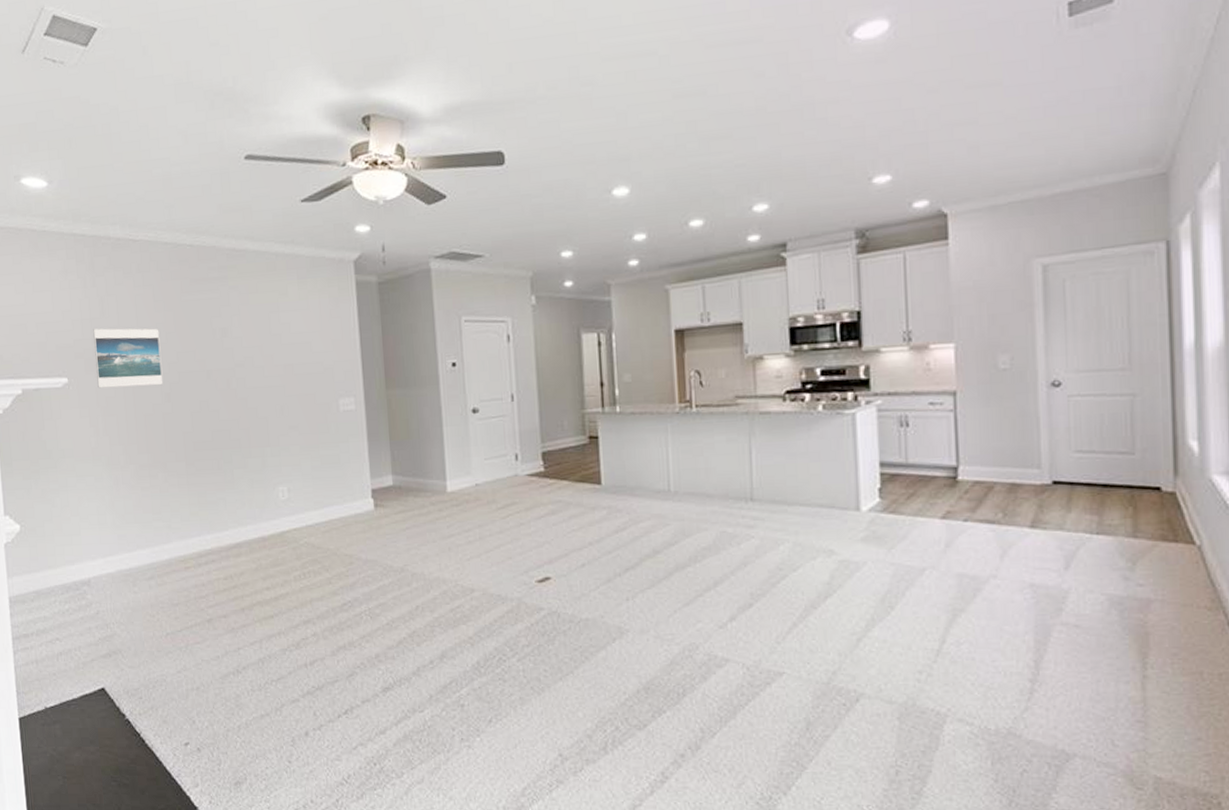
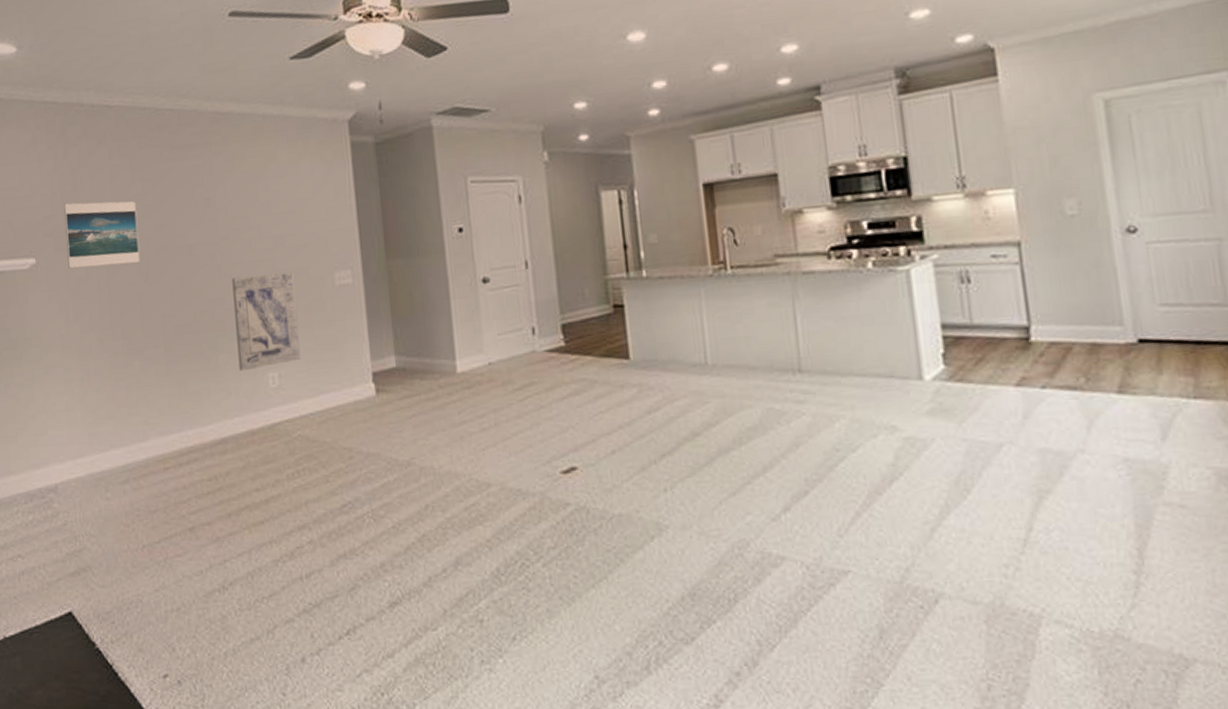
wall art: none [246,398,308,485] -> present [232,272,301,372]

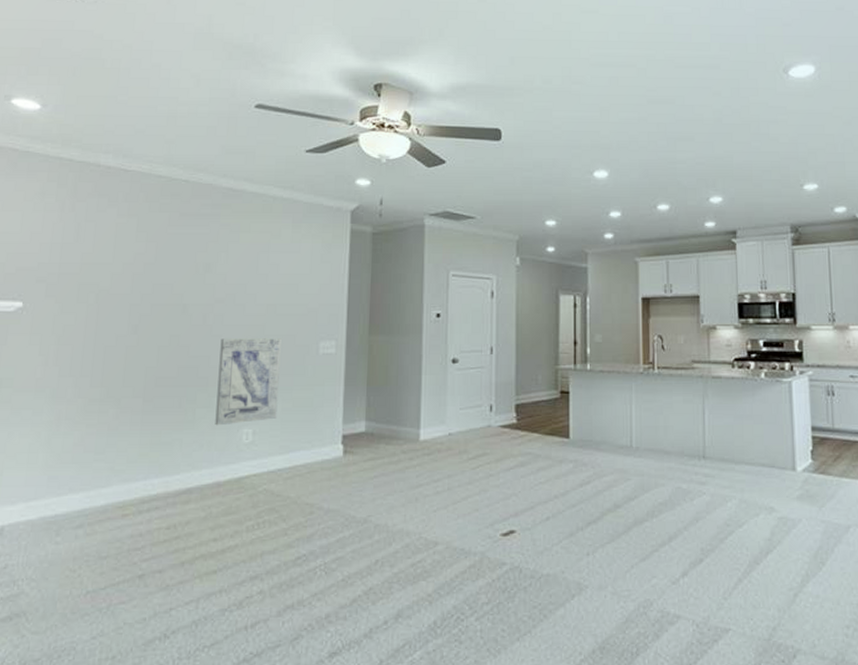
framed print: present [64,201,141,269] -> none [56,254,137,315]

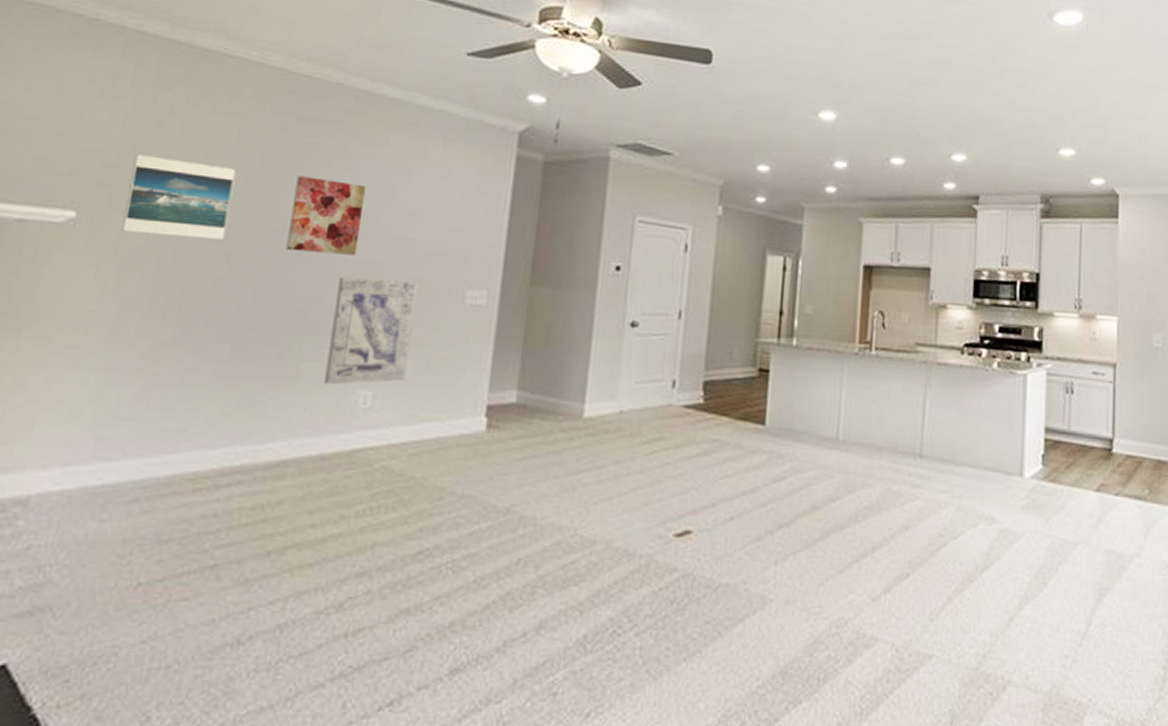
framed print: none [56,254,137,315] -> present [122,154,237,239]
wall art: none [179,260,235,320] -> present [286,176,365,255]

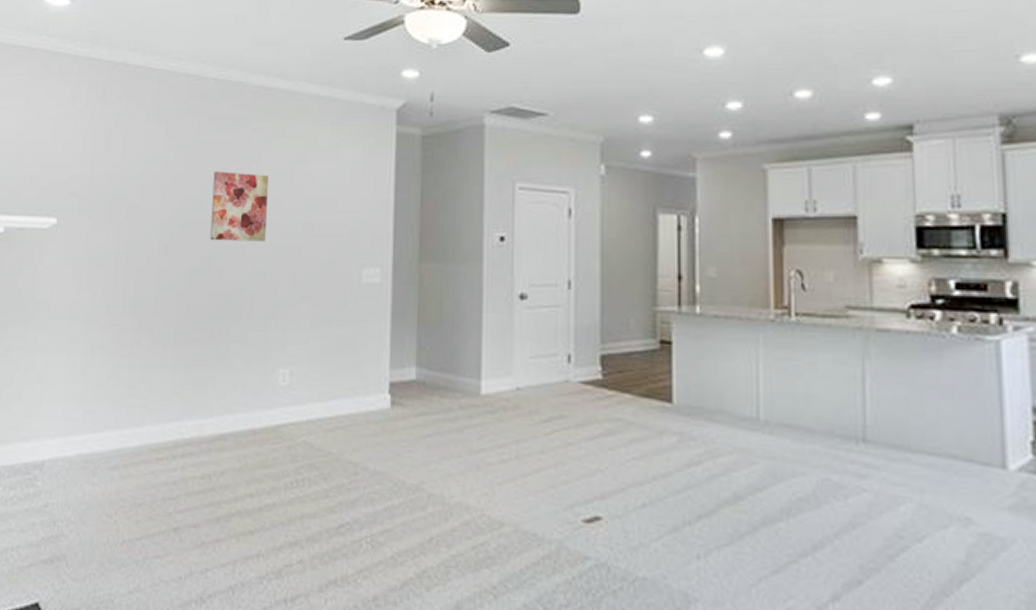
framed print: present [122,154,237,239] -> none [89,165,167,234]
wall art: present [324,277,418,385] -> none [249,262,320,364]

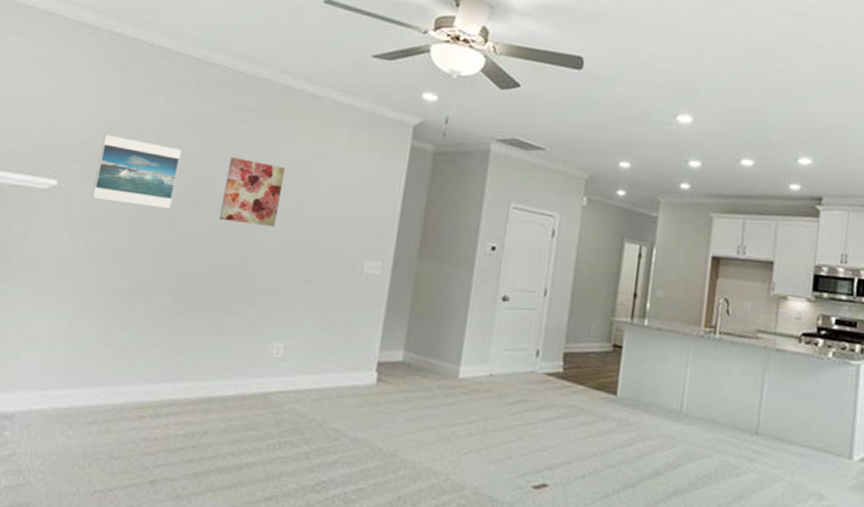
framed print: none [89,165,167,234] -> present [91,134,182,209]

